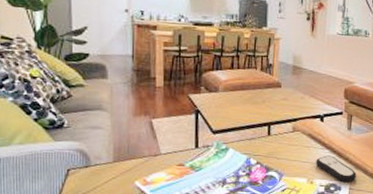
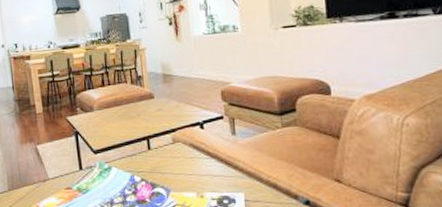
remote control: present [315,155,356,183] -> none [202,165,250,194]

